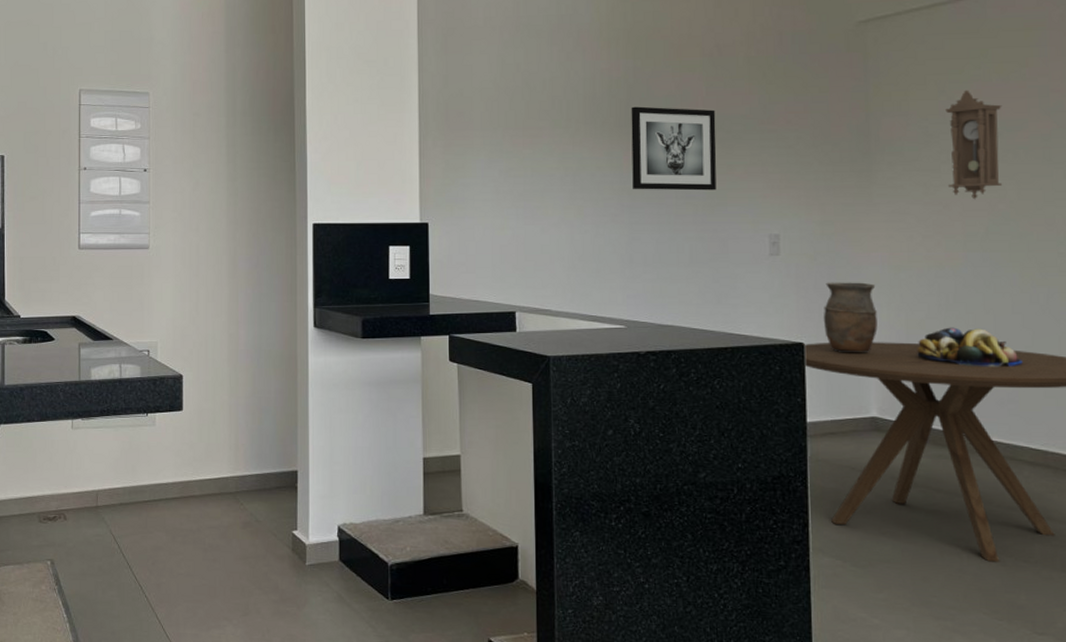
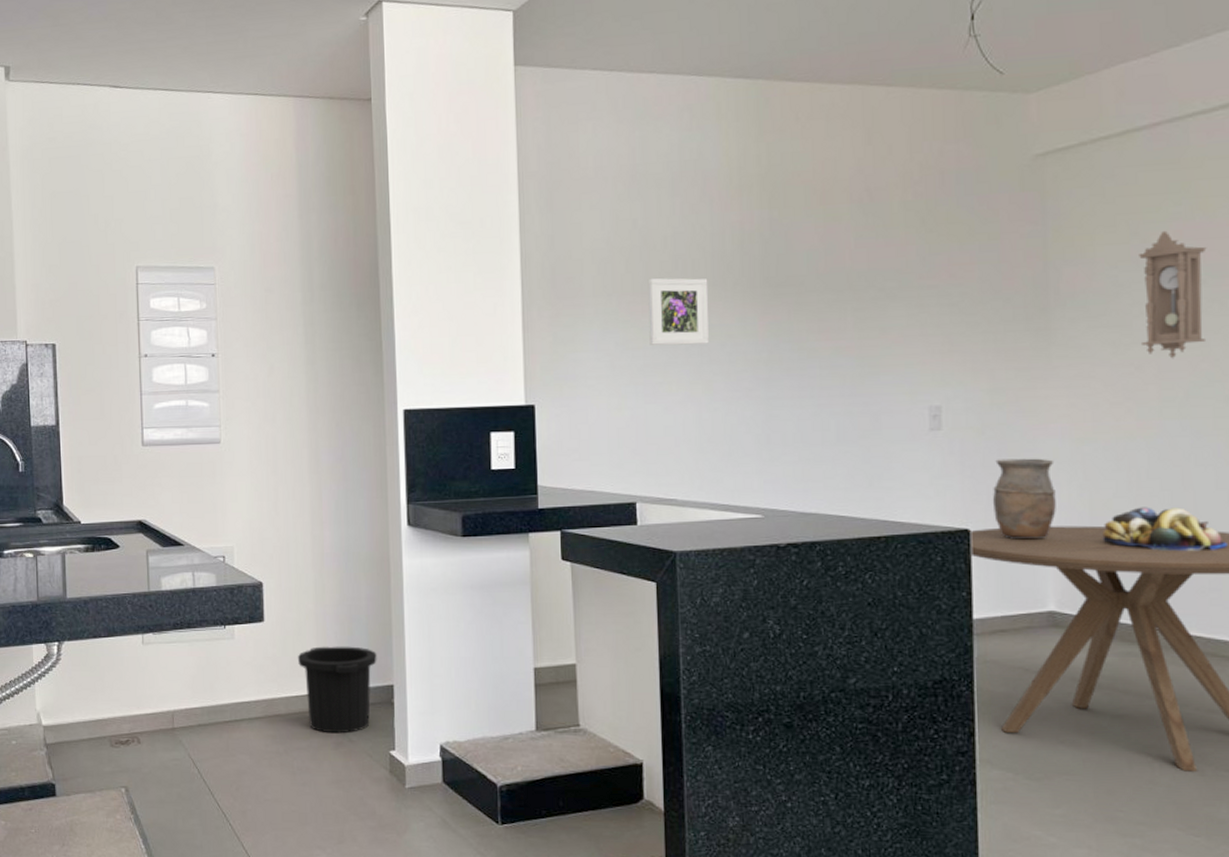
trash can: none [212,434,283,514] -> present [298,646,377,734]
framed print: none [528,115,581,175] -> present [647,277,709,346]
wall art: present [631,106,717,191] -> none [766,263,867,360]

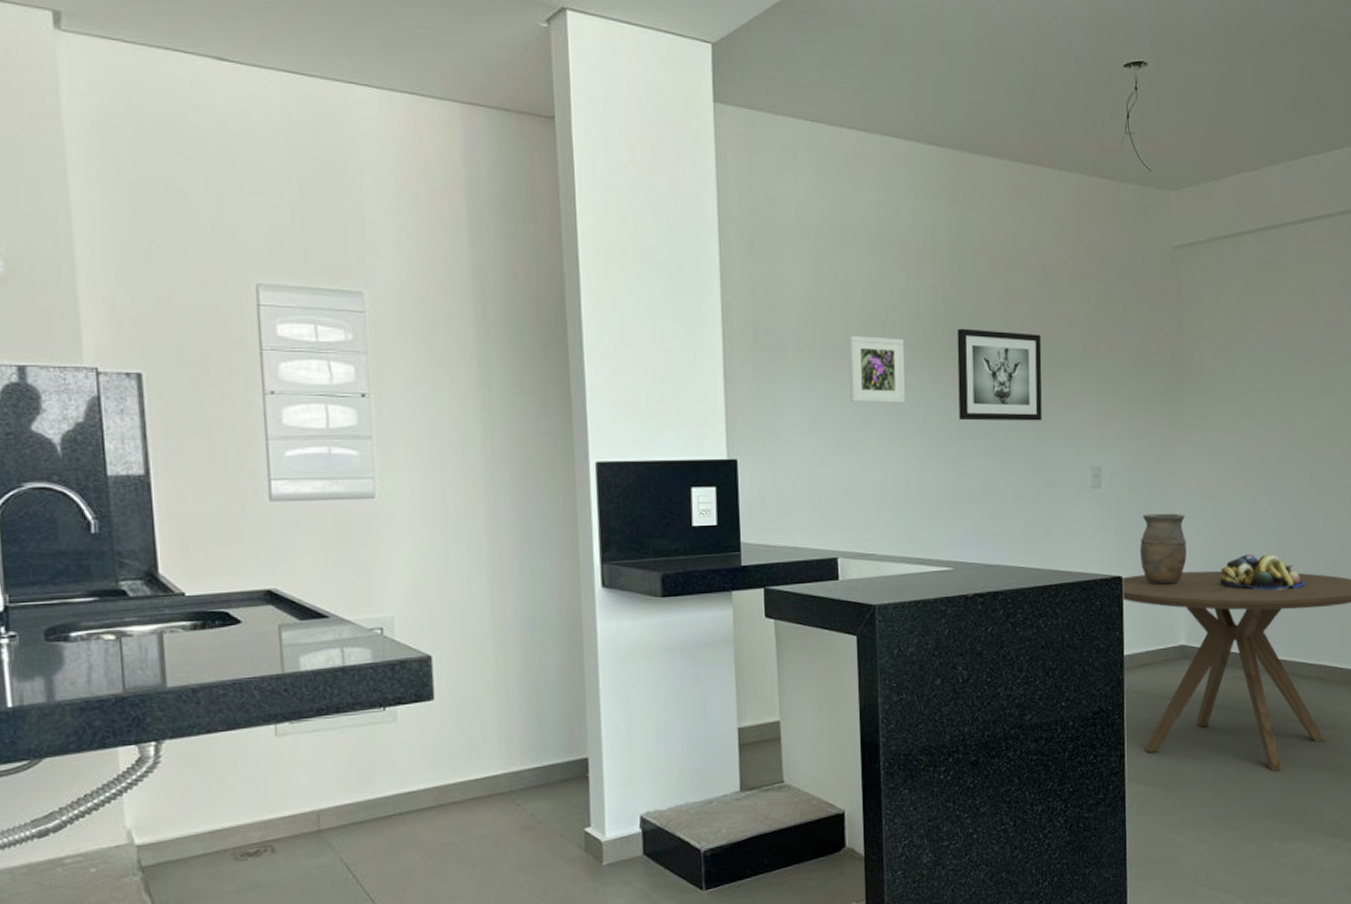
trash can: present [298,646,377,734] -> none [476,720,569,817]
wall art: none [766,263,867,360] -> present [957,328,1042,421]
pendulum clock: present [1139,230,1207,359] -> none [1248,321,1294,430]

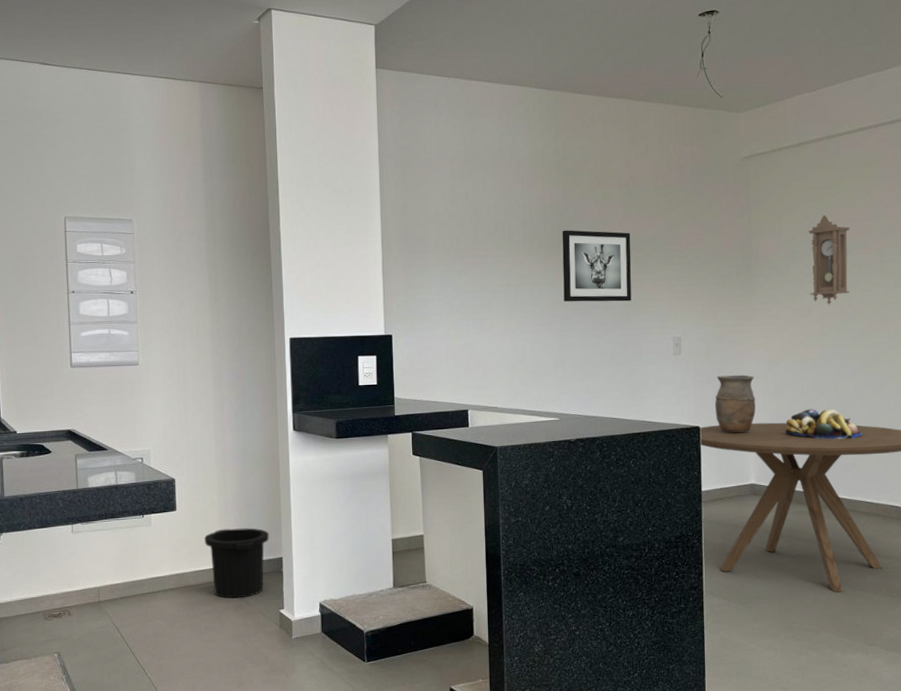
trash can: none [476,720,569,817] -> present [205,528,269,599]
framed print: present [848,335,905,403] -> none [476,238,521,290]
pendulum clock: none [1248,321,1294,430] -> present [808,214,851,305]

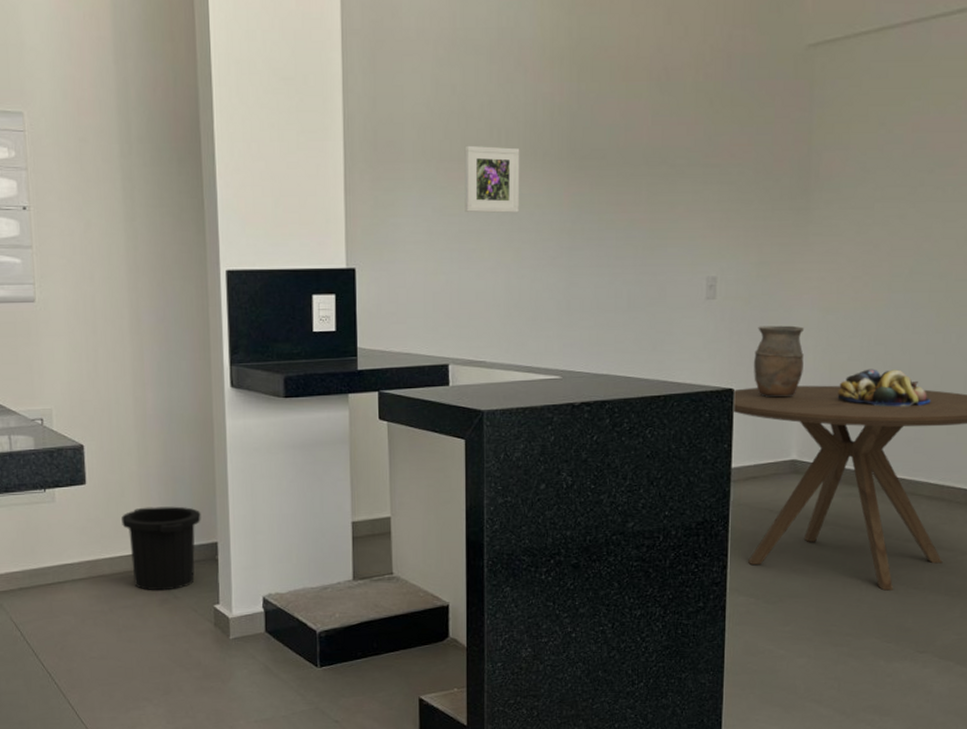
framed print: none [476,238,521,290] -> present [464,145,520,213]
wall art: present [562,230,632,302] -> none [573,136,660,231]
pendulum clock: present [808,214,851,305] -> none [879,122,937,239]

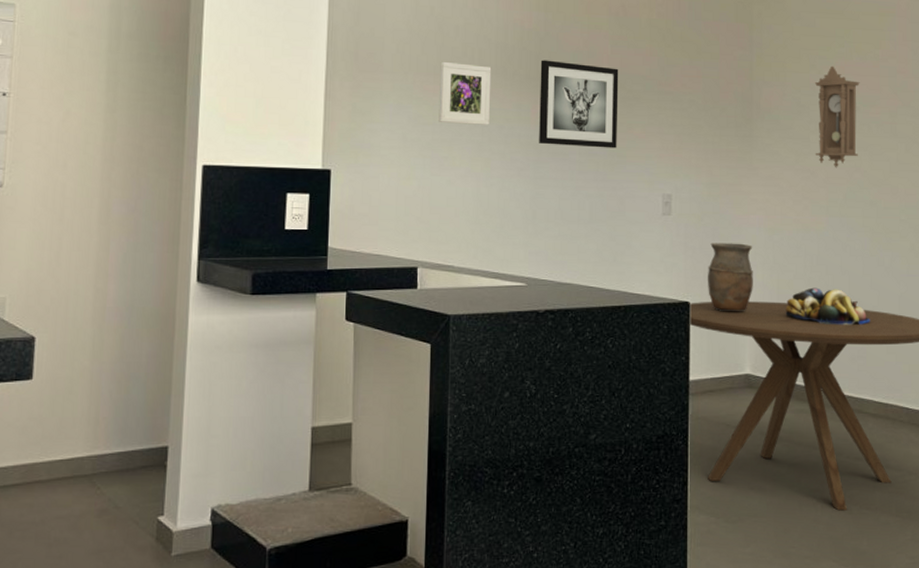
trash can: present [122,506,201,591] -> none [67,406,153,500]
wall art: none [573,136,660,231] -> present [539,60,619,149]
pendulum clock: none [879,122,937,239] -> present [815,66,860,168]

